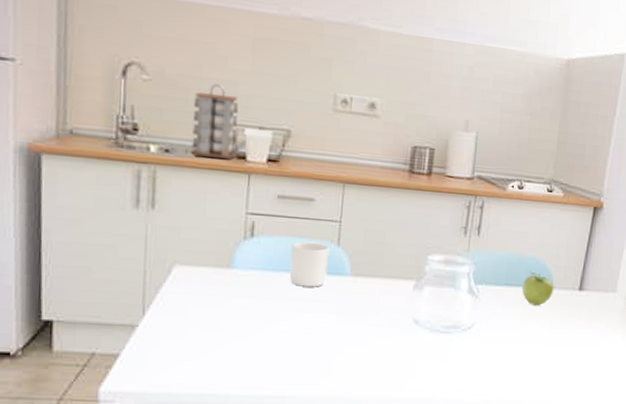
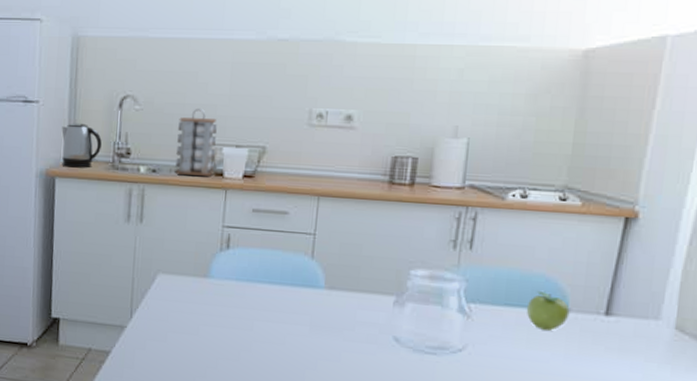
kettle: none [48,89,101,145] -> present [61,123,102,168]
mug: present [289,241,330,287] -> none [262,253,304,299]

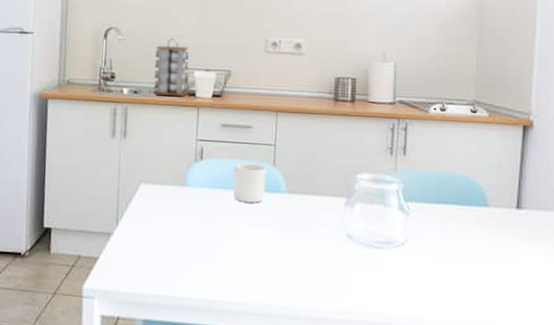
kettle: present [61,123,102,168] -> none [54,51,89,91]
mug: none [262,253,304,299] -> present [233,163,267,203]
fruit: present [526,291,570,331] -> none [453,190,488,224]

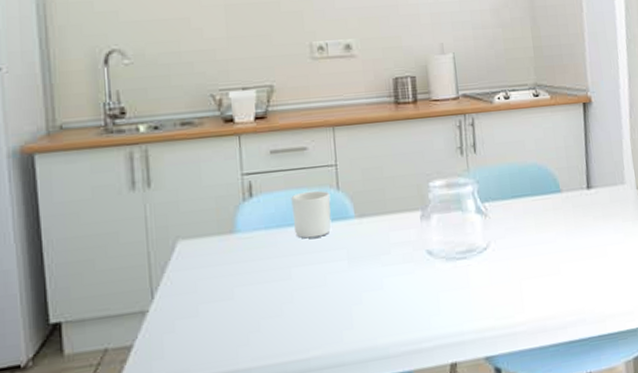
spice rack: present [154,39,189,97] -> none [176,55,224,128]

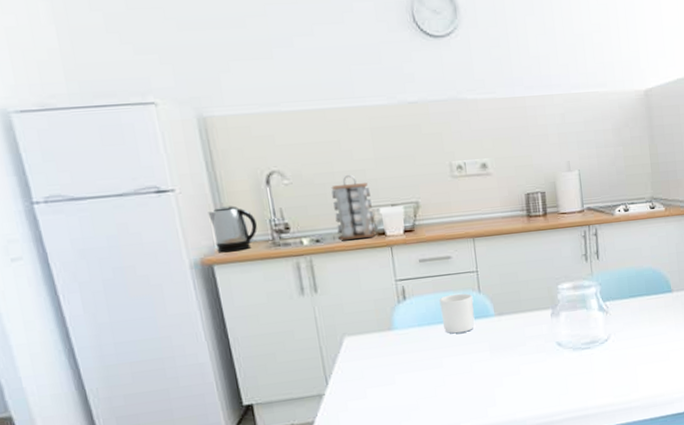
kettle: none [35,87,89,140] -> present [208,205,257,253]
spice rack: none [176,55,224,128] -> present [331,175,377,241]

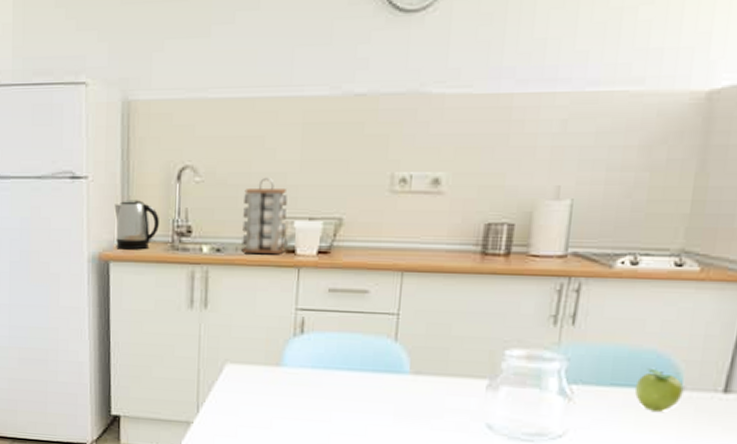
mug: present [439,293,475,334] -> none [341,337,386,387]
fruit: none [644,281,673,310] -> present [634,369,684,412]

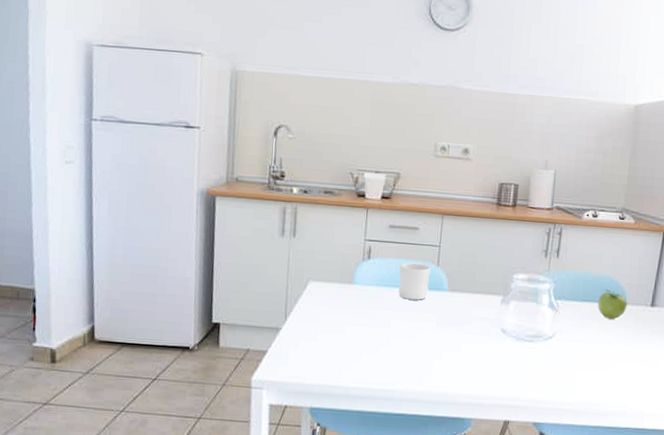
kettle: present [114,200,159,250] -> none [221,148,259,189]
spice rack: present [242,178,287,255] -> none [324,139,359,198]
mug: none [341,337,386,387] -> present [398,262,431,300]

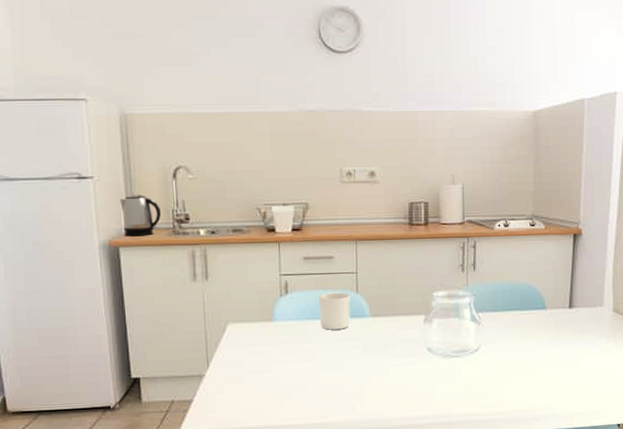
kettle: none [221,148,259,189] -> present [120,195,161,237]
fruit: present [597,289,627,319] -> none [517,297,547,325]

